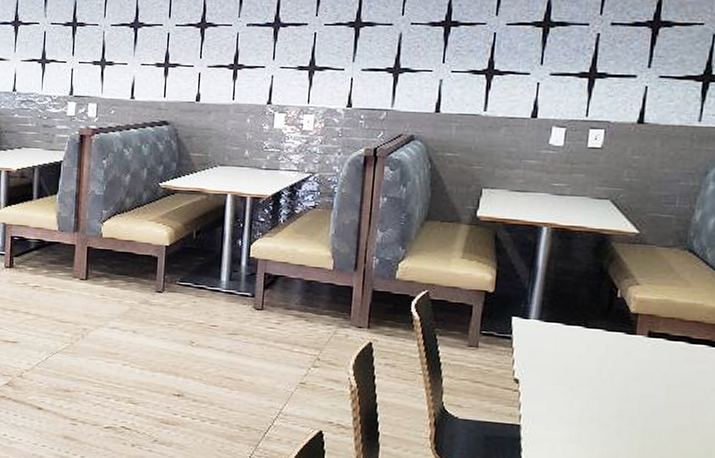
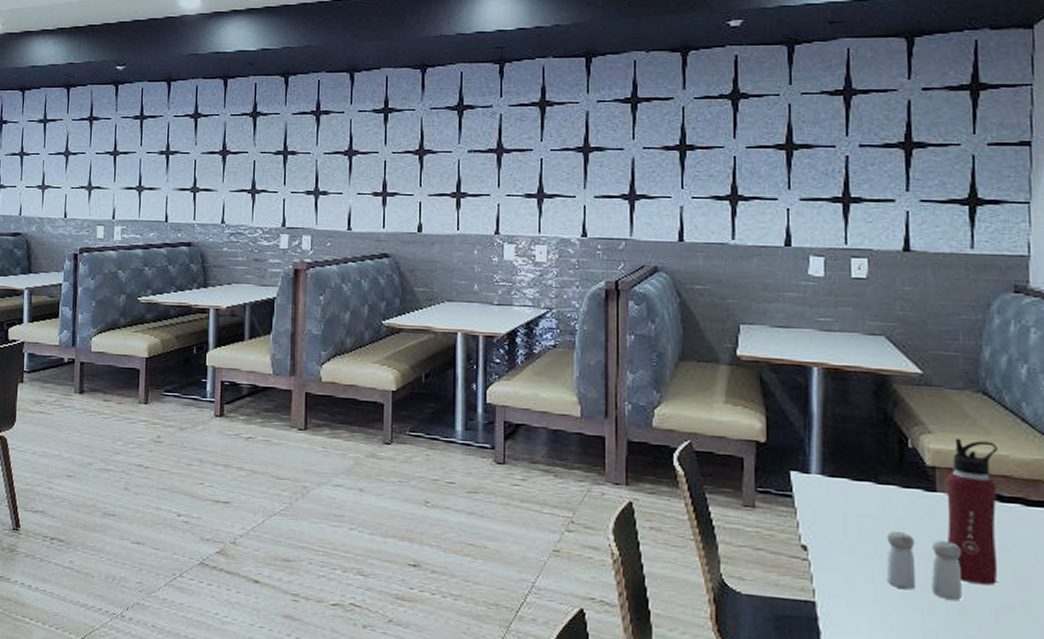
salt and pepper shaker: none [582,368,651,424] -> present [886,531,962,601]
water bottle: none [640,289,694,412] -> present [946,437,998,586]

